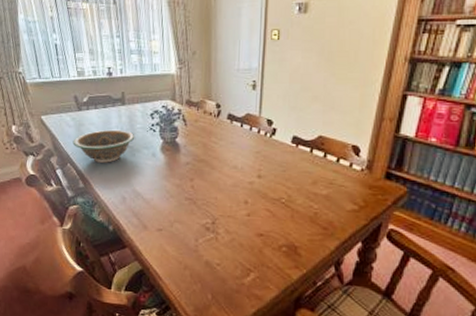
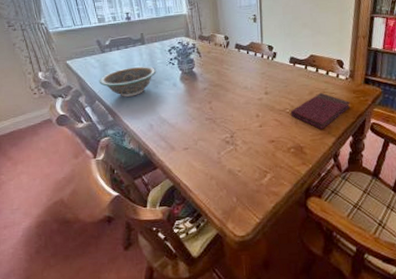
book: none [286,183,364,228] -> present [290,92,351,129]

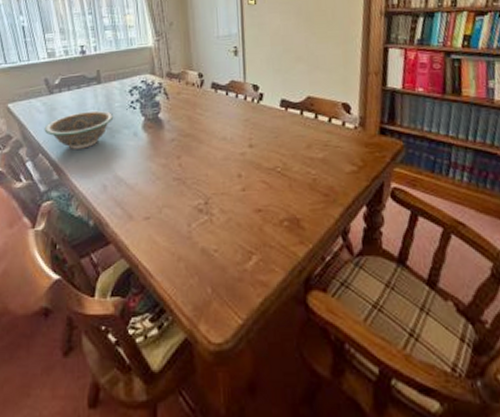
book: present [290,92,351,129] -> none [282,145,363,195]

